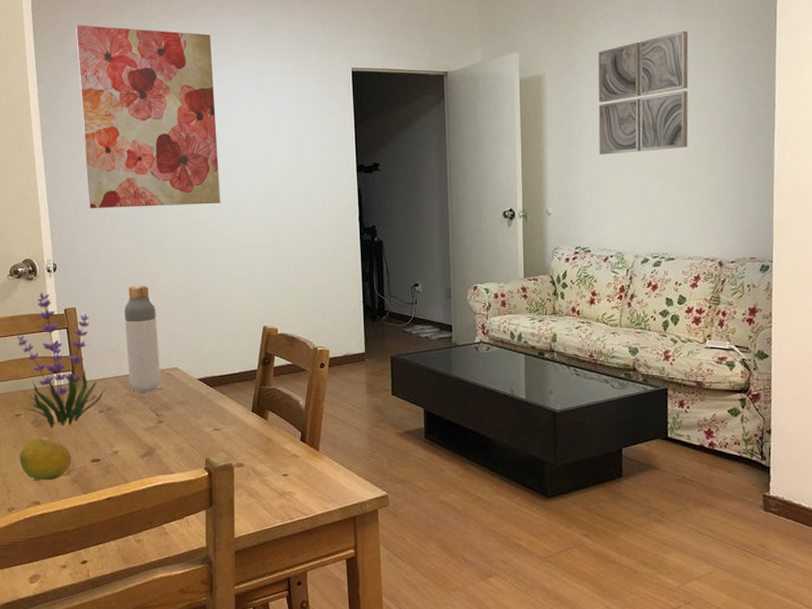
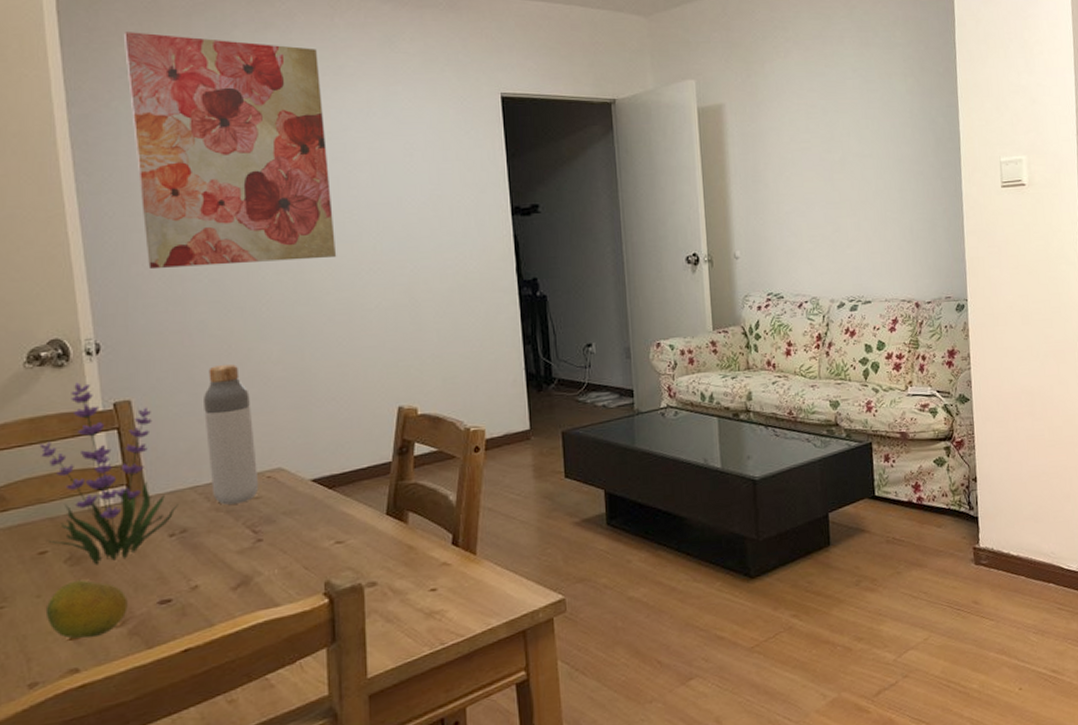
wall art: present [598,30,689,155] -> none [780,60,878,192]

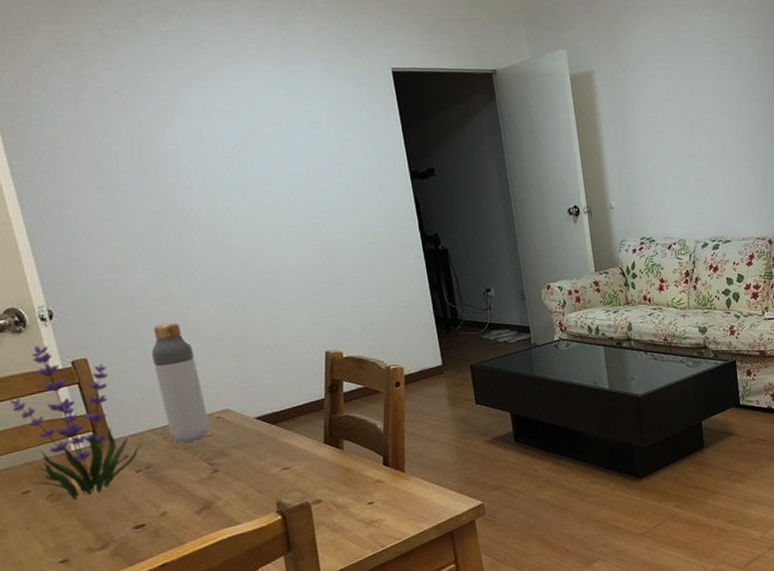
fruit: present [45,579,128,639] -> none [35,512,108,562]
wall art: present [123,32,337,270] -> none [34,23,257,242]

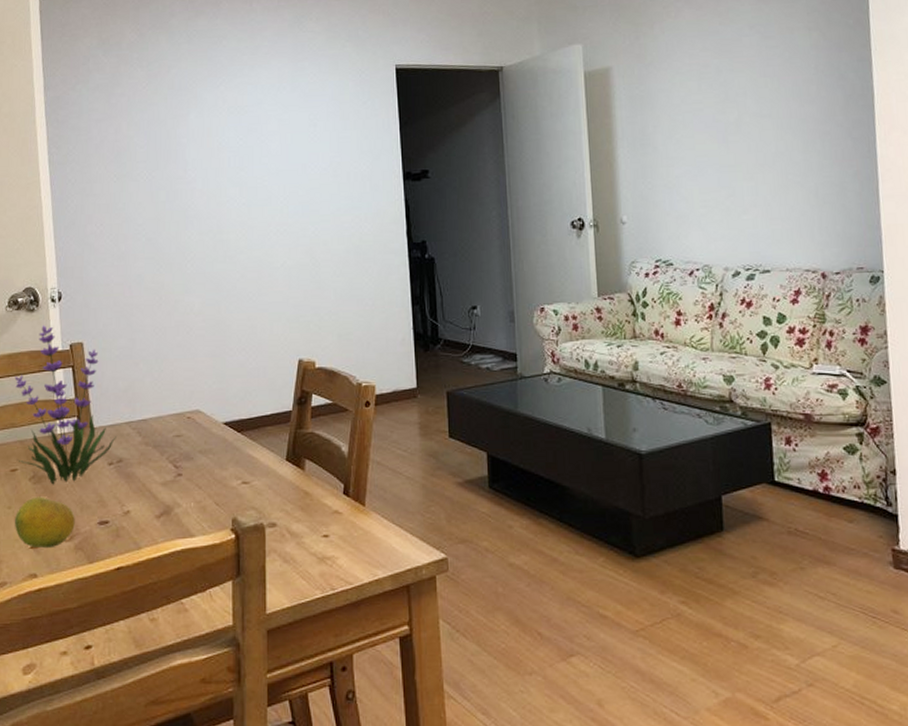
fruit: none [35,512,108,562] -> present [14,496,75,549]
bottle: present [152,322,211,443] -> none [139,313,181,440]

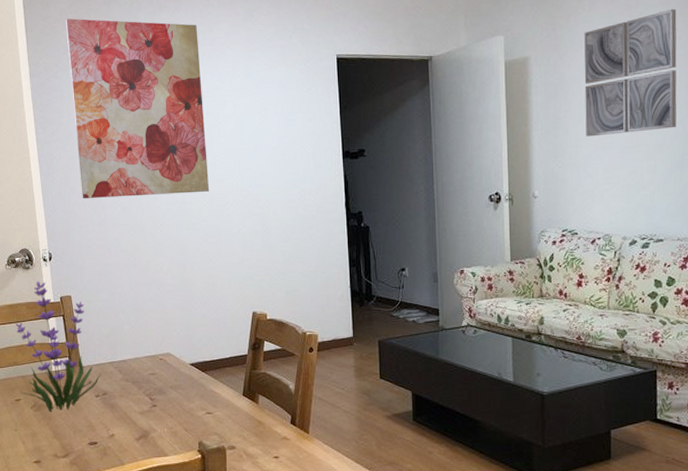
fruit: present [14,496,75,549] -> none [20,421,70,463]
wall art: none [87,25,250,229] -> present [65,18,210,199]
wall art: none [671,15,778,155] -> present [584,8,677,137]

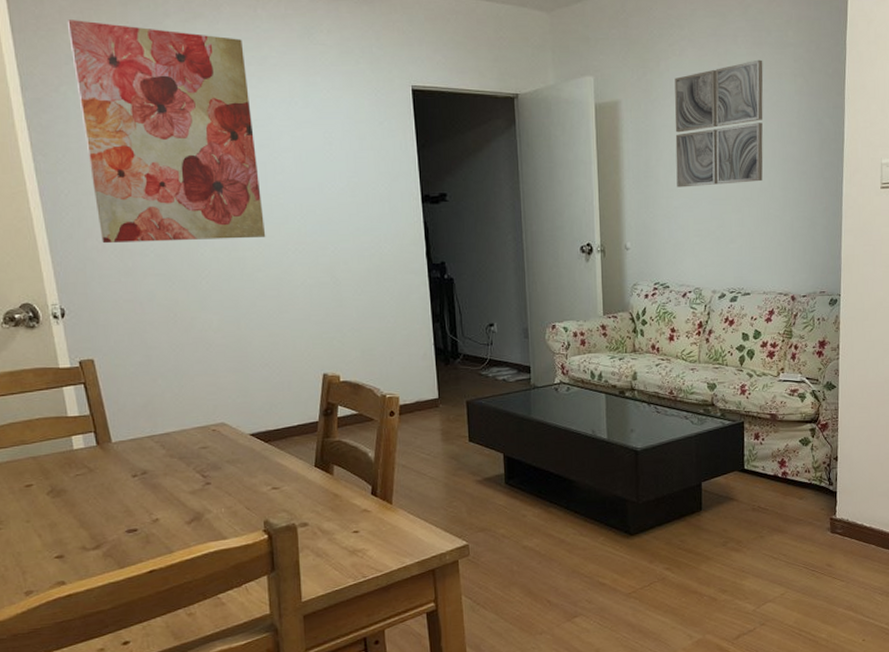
plant: present [15,281,101,412] -> none [19,342,139,498]

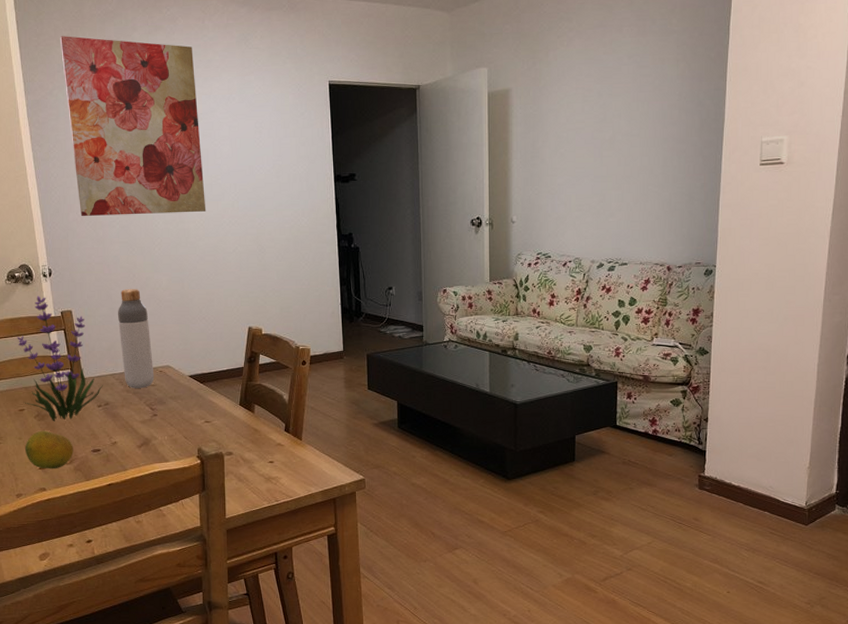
plant: none [19,342,139,498] -> present [17,296,103,422]
fruit: none [34,509,102,558] -> present [24,430,73,469]
bottle: none [155,330,206,452] -> present [118,288,155,388]
wall art: present [674,59,763,188] -> none [561,47,647,166]

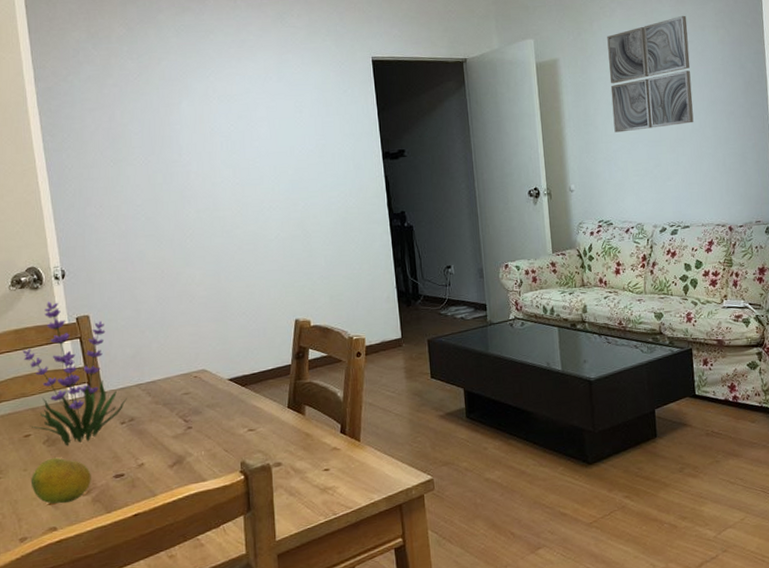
wall art: present [59,36,206,217] -> none [75,19,244,211]
bottle: present [118,288,155,388] -> none [144,285,188,399]
wall art: none [561,47,647,166] -> present [607,15,694,133]

